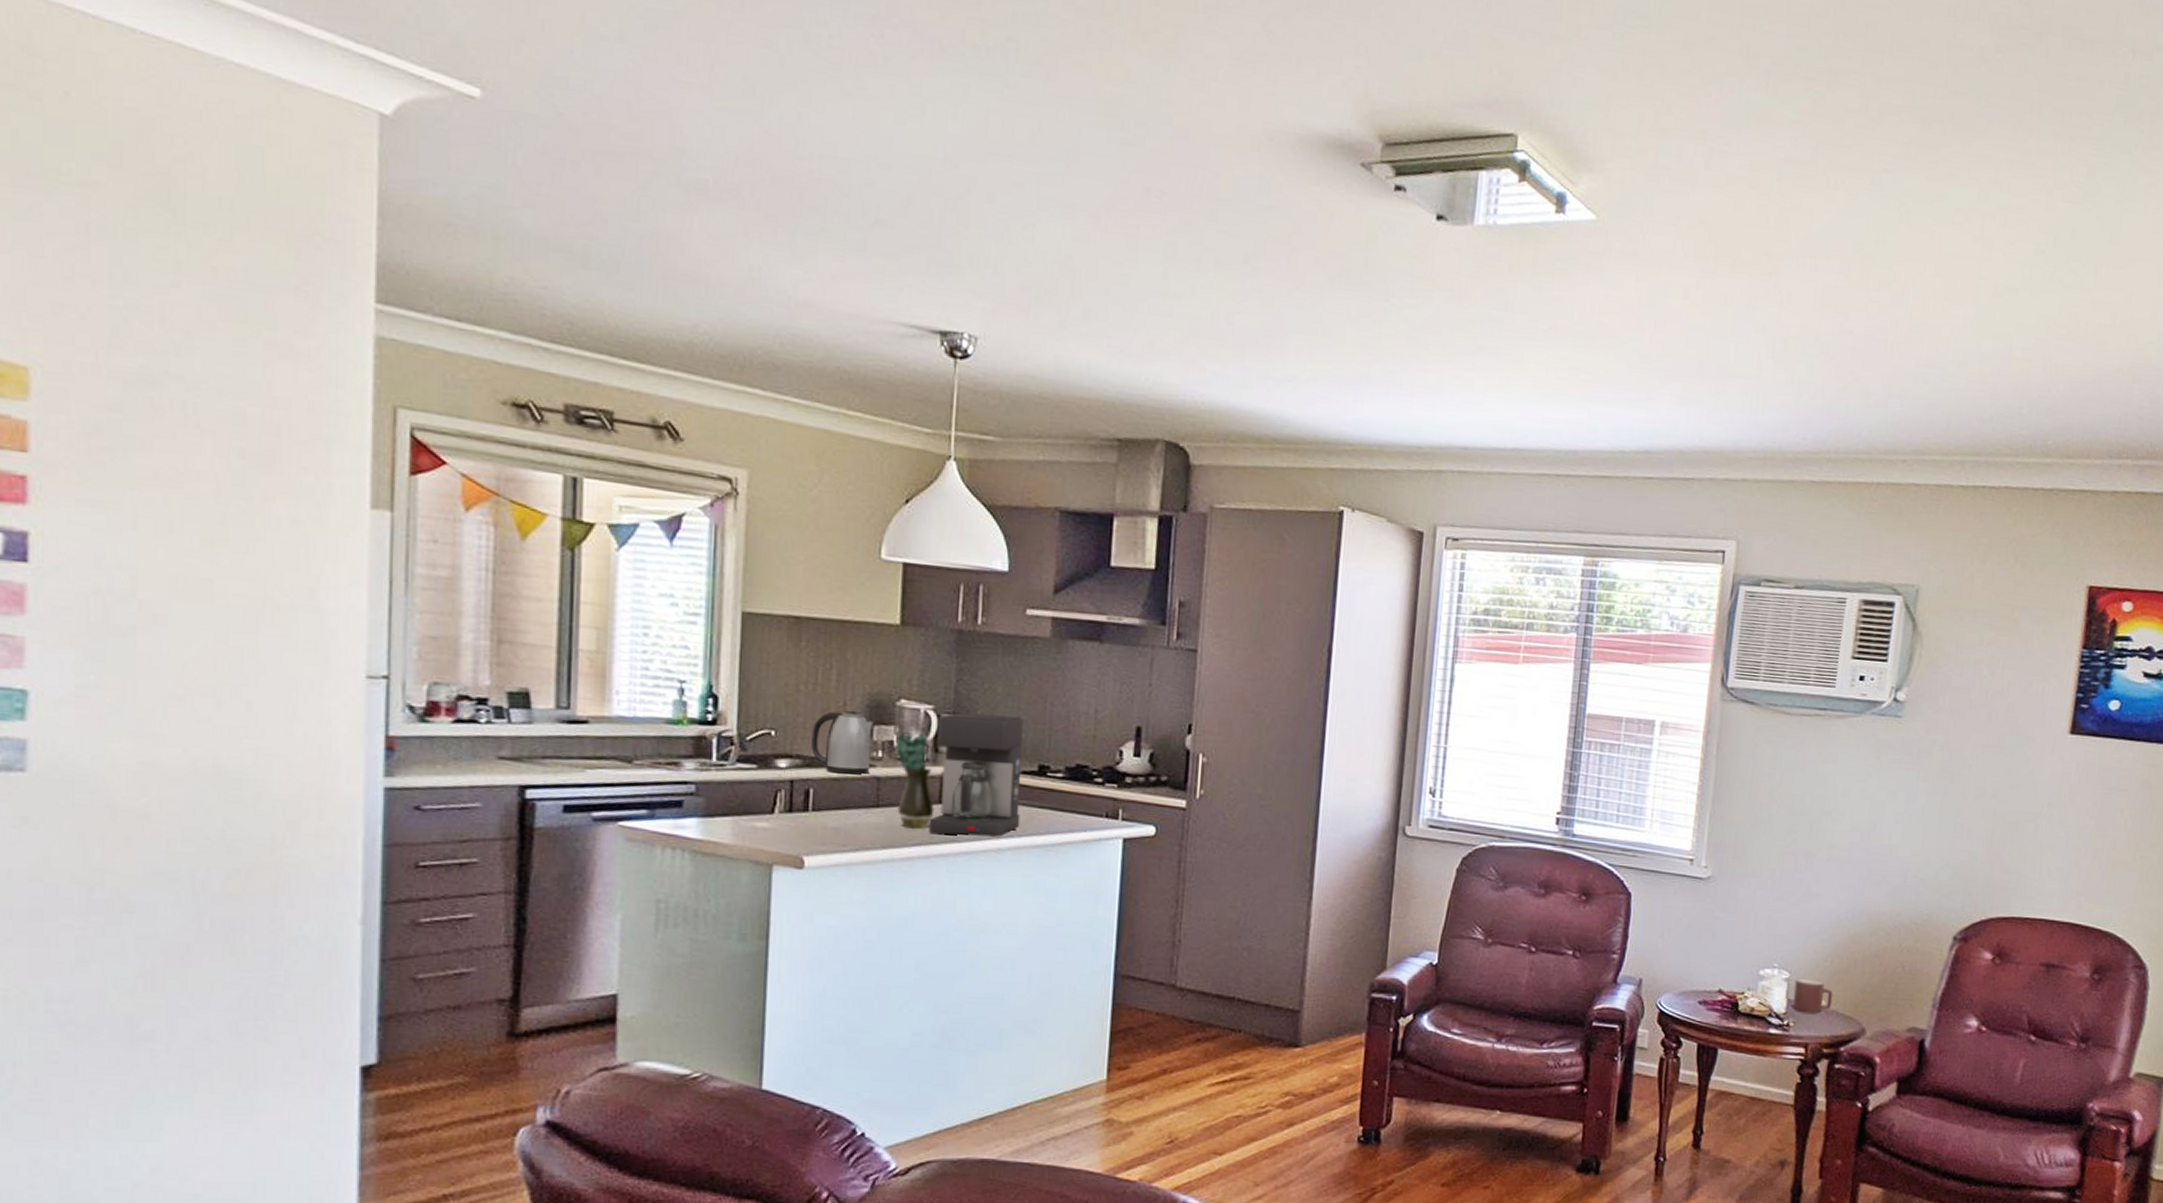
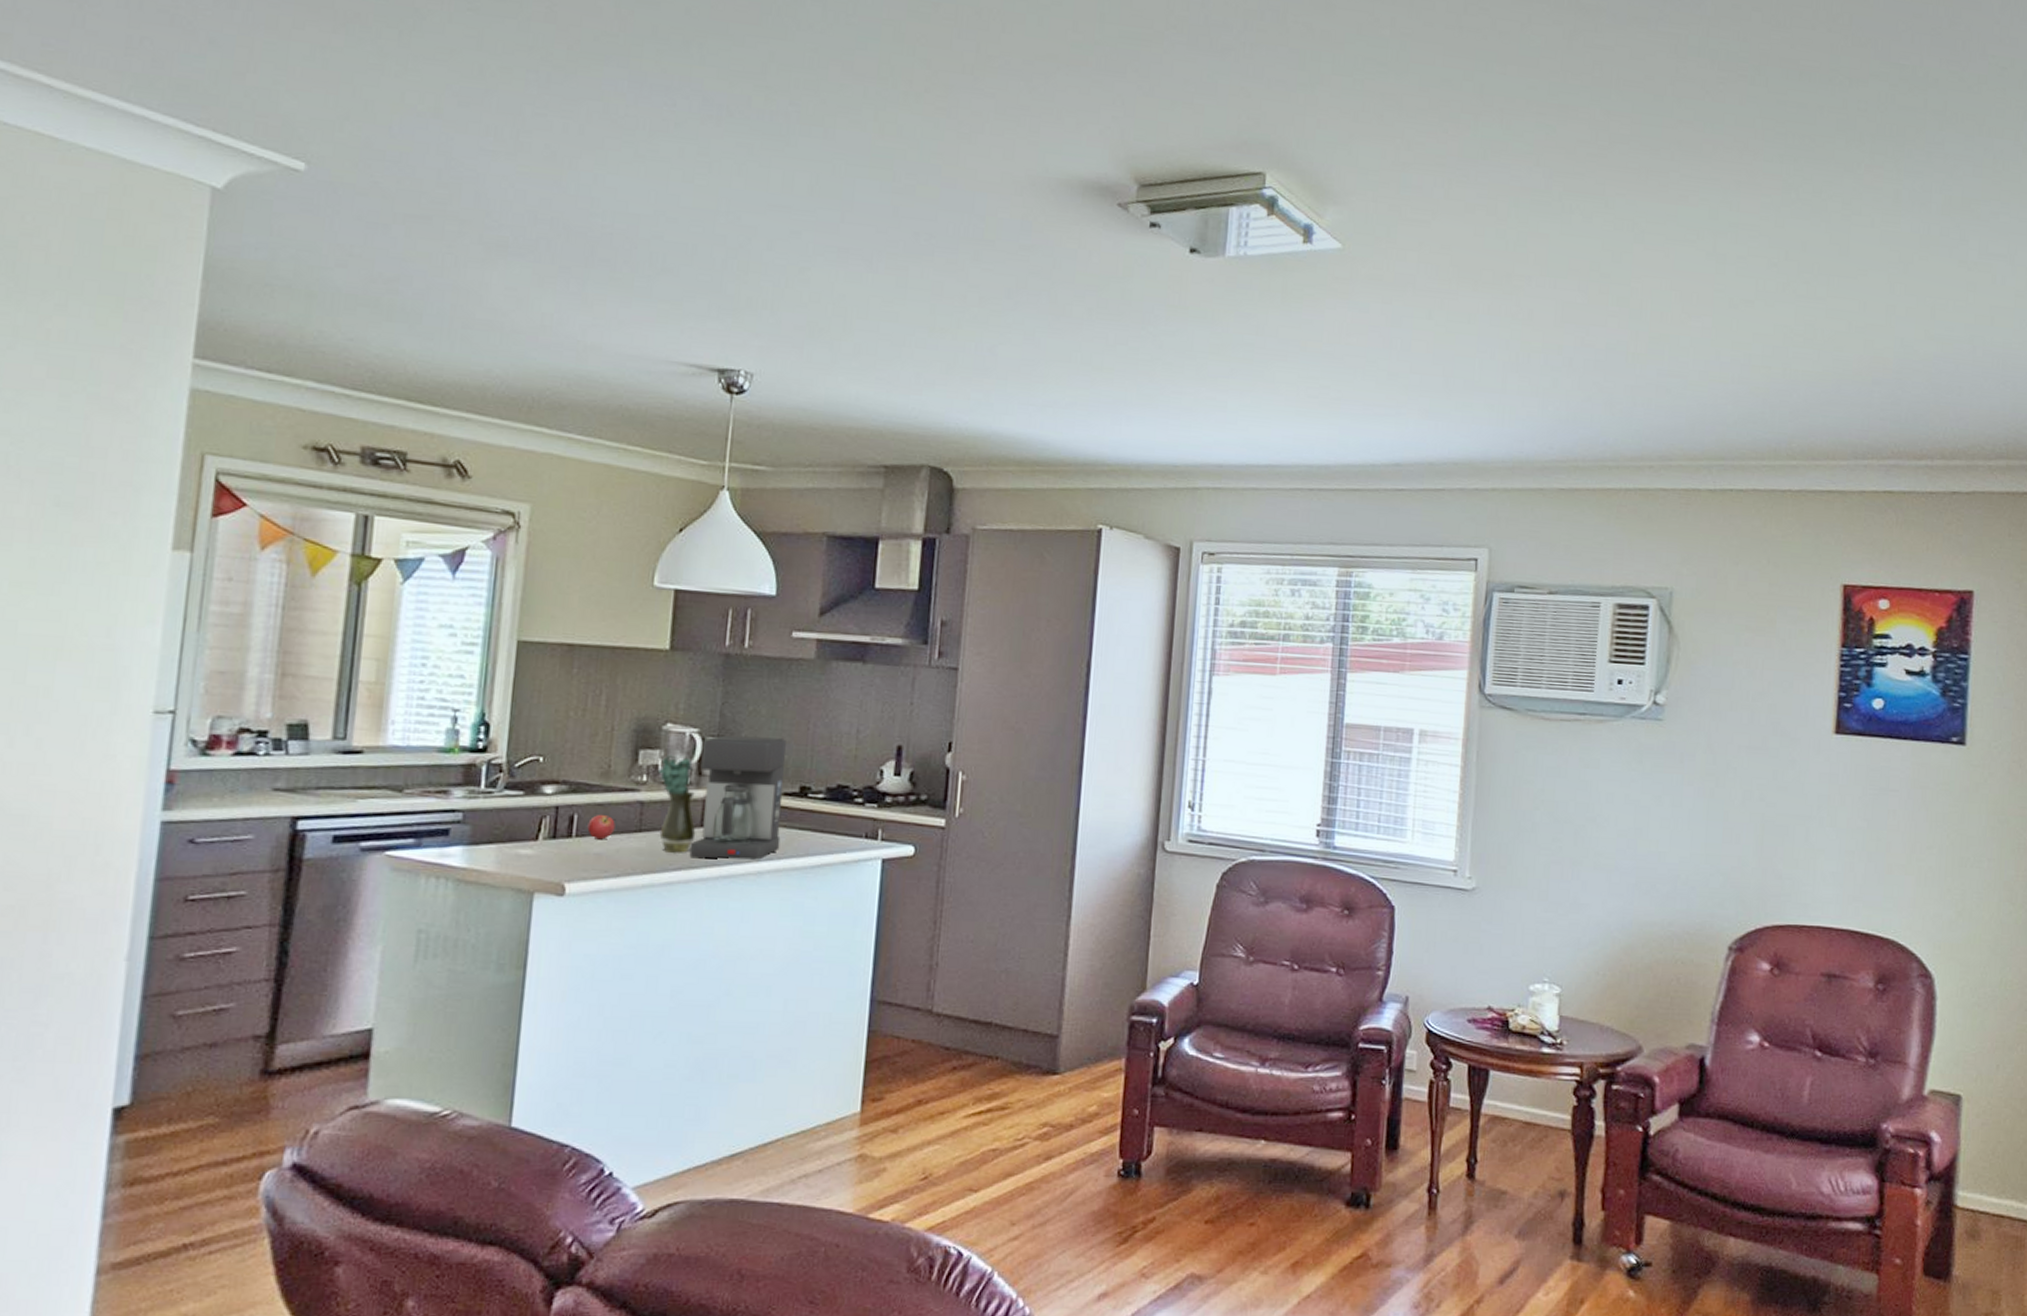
kettle: present [811,711,874,775] -> none [578,736,640,800]
fruit: none [824,788,852,815] -> present [587,814,615,840]
mug: present [1792,978,1833,1015] -> none [1565,993,1607,1032]

